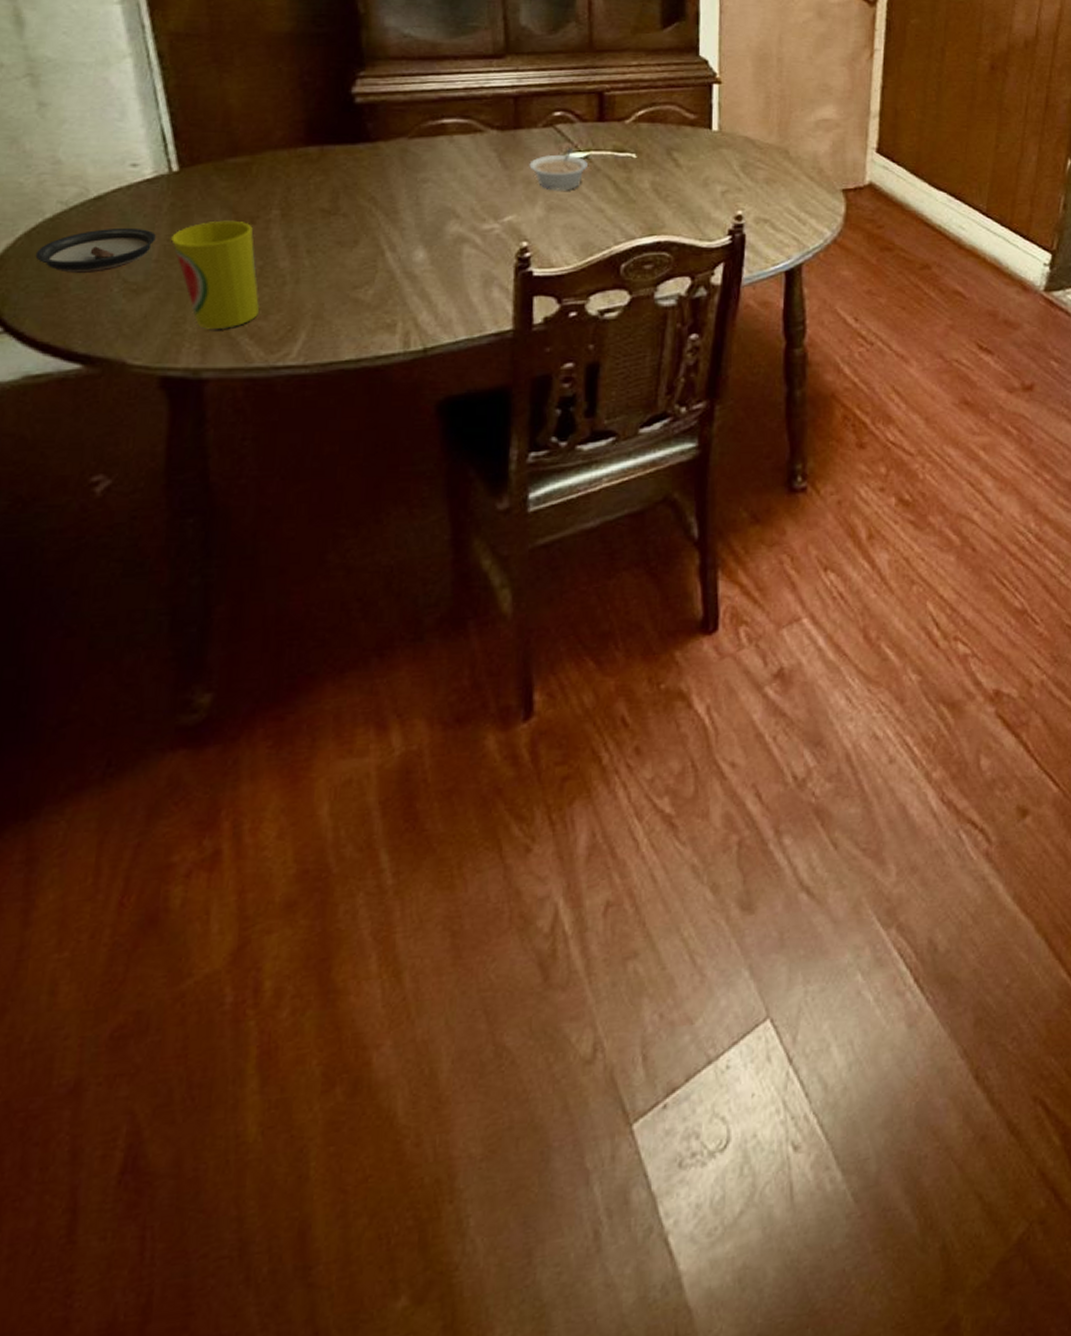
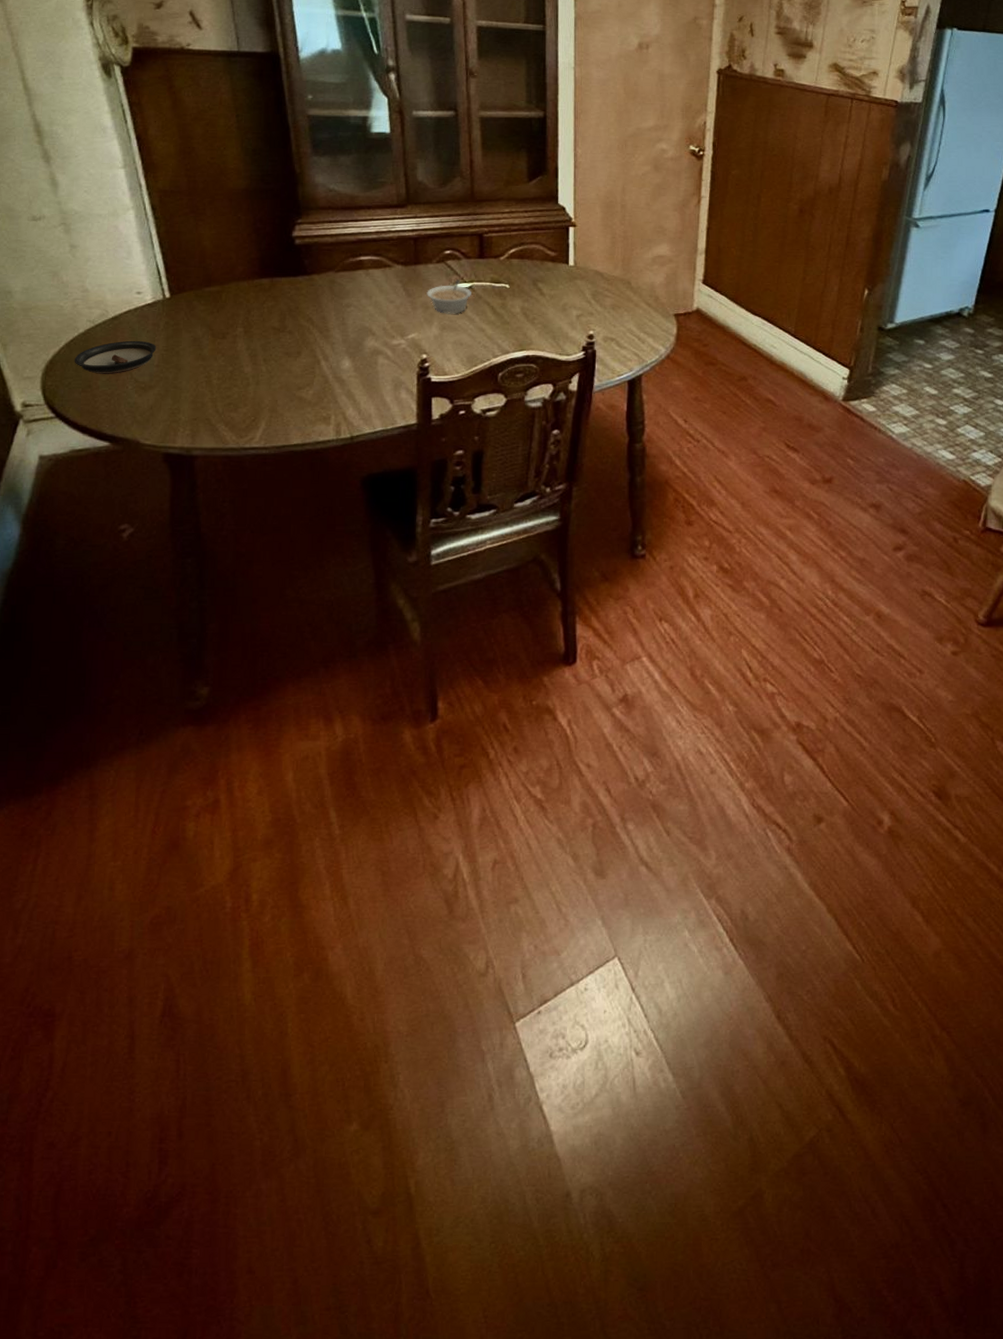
cup: present [171,220,260,329] -> none [167,335,232,418]

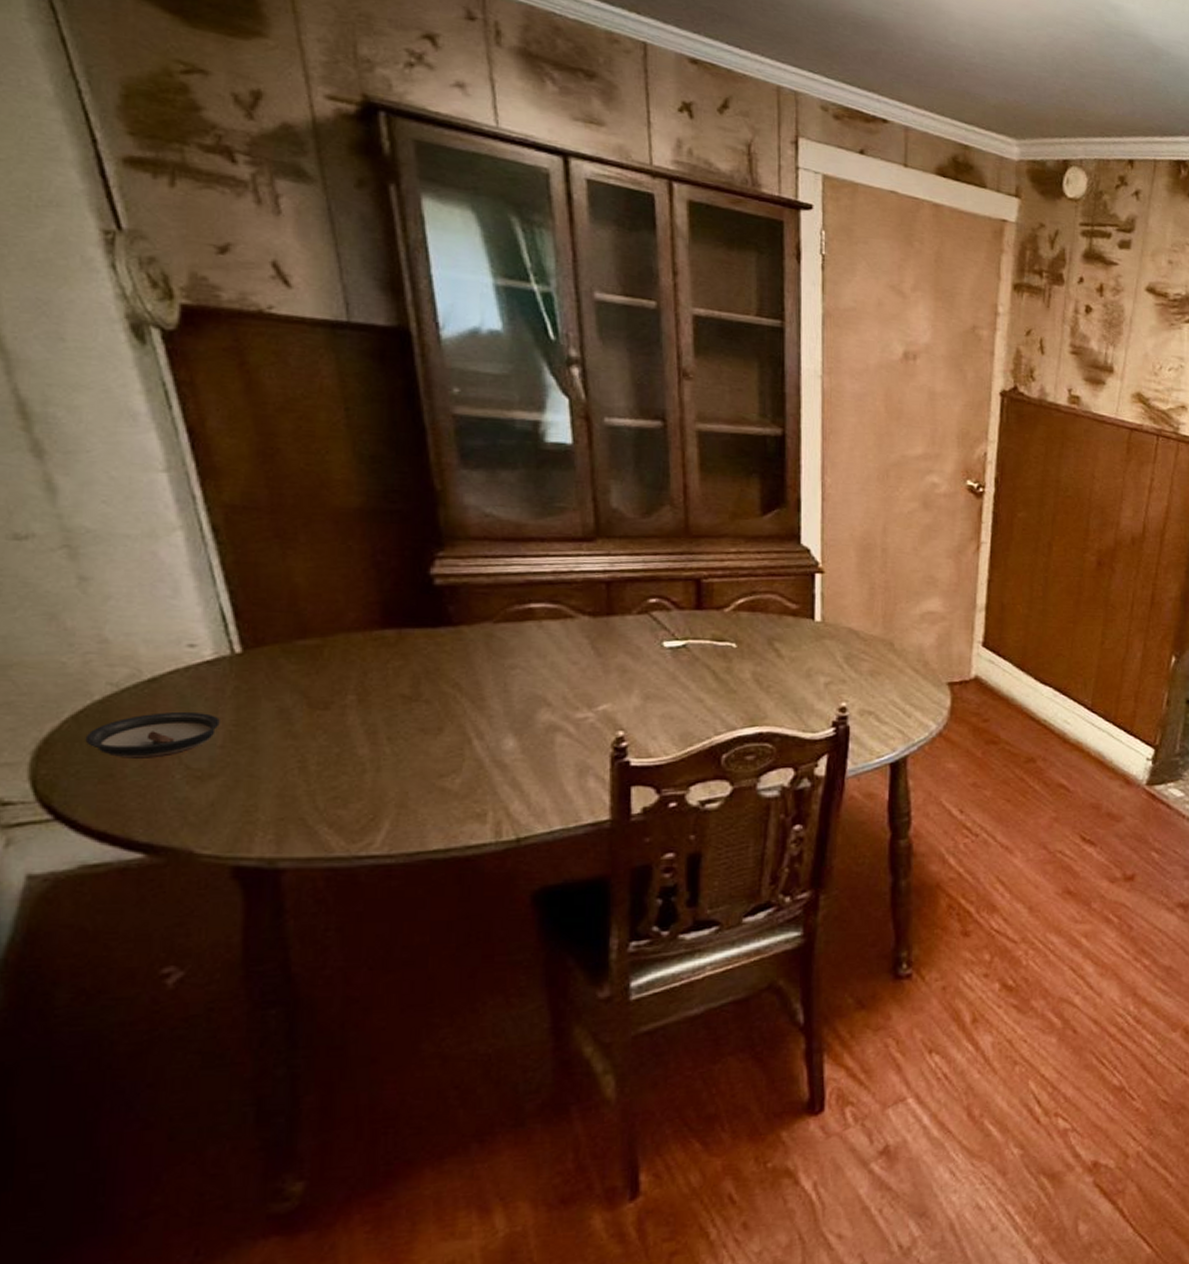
legume: present [427,279,471,314] -> none [624,636,686,680]

